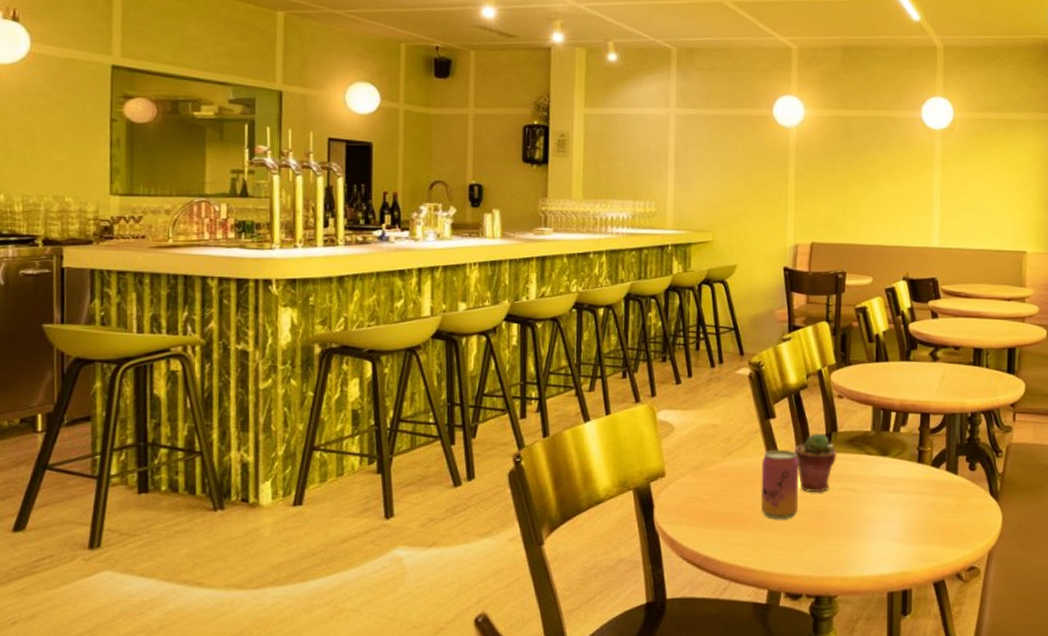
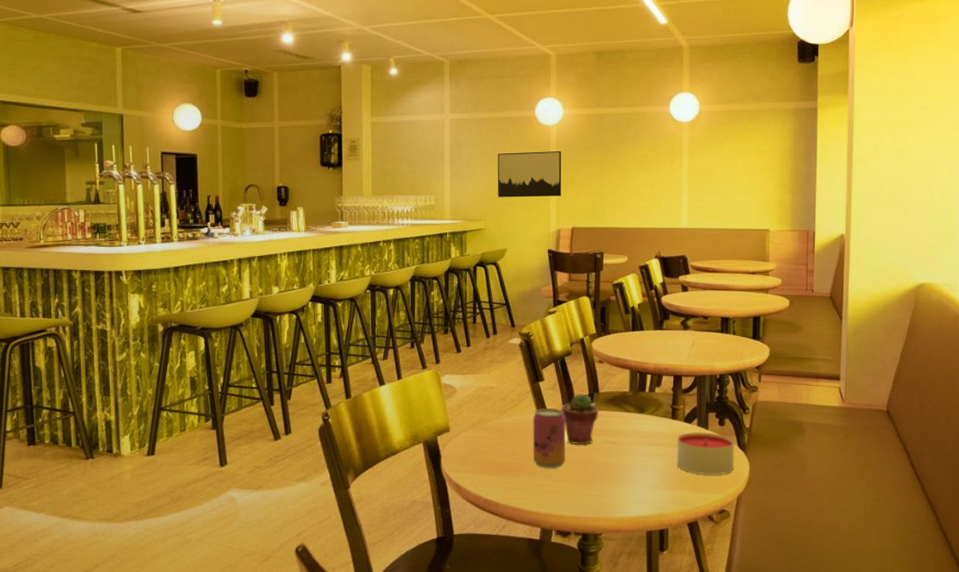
wall art: none [728,155,802,207] -> present [497,151,562,197]
candle: none [922,477,986,527] -> present [677,431,734,475]

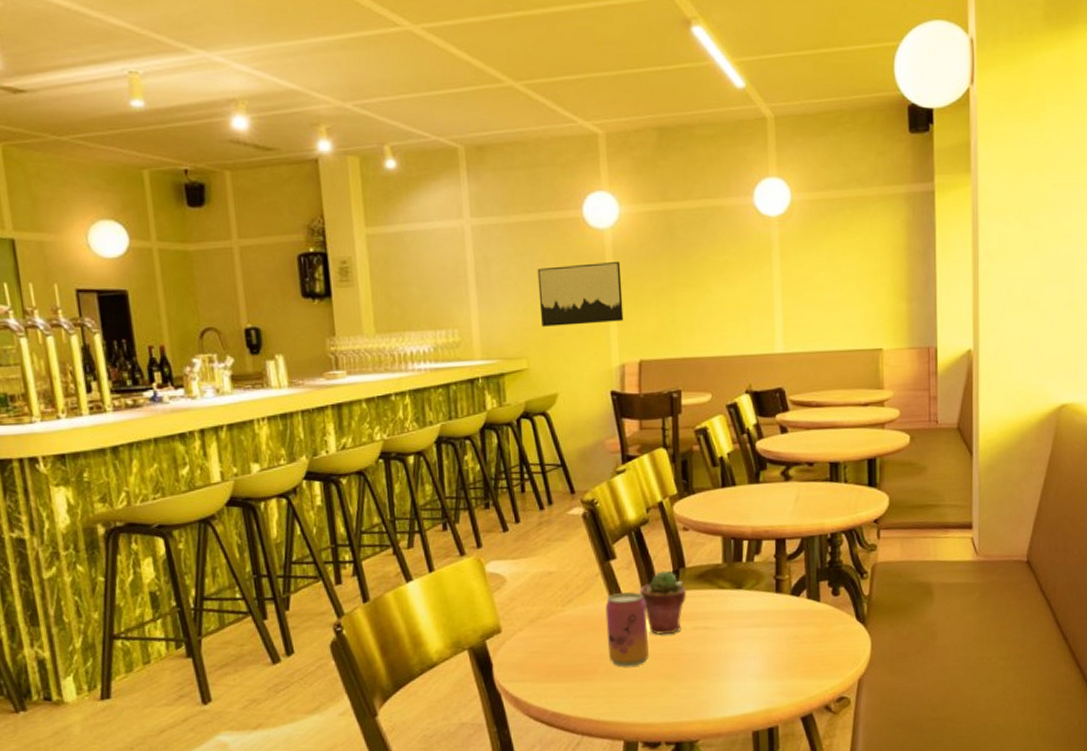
candle: present [677,431,734,475] -> none [783,605,853,657]

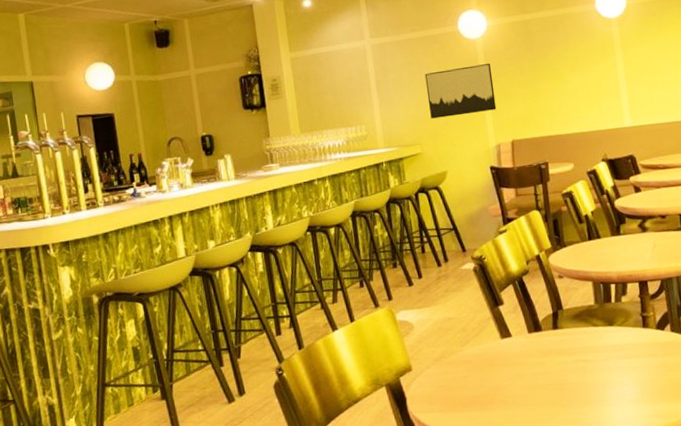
beer can: present [605,591,649,667] -> none [497,331,538,397]
potted succulent: present [640,570,687,636] -> none [525,312,567,369]

